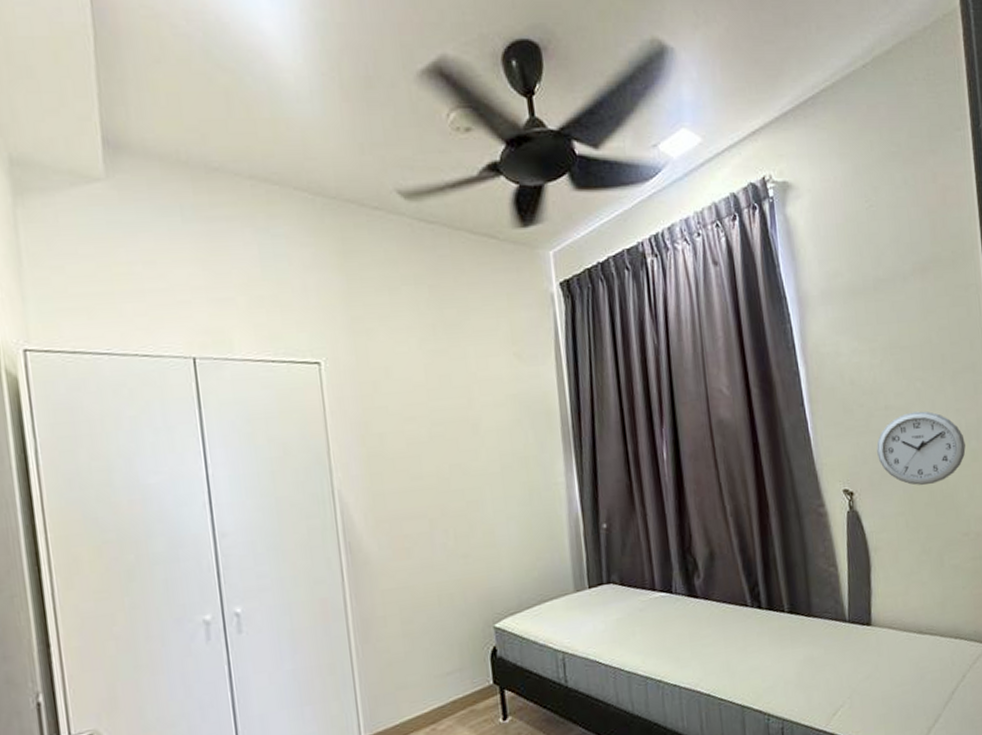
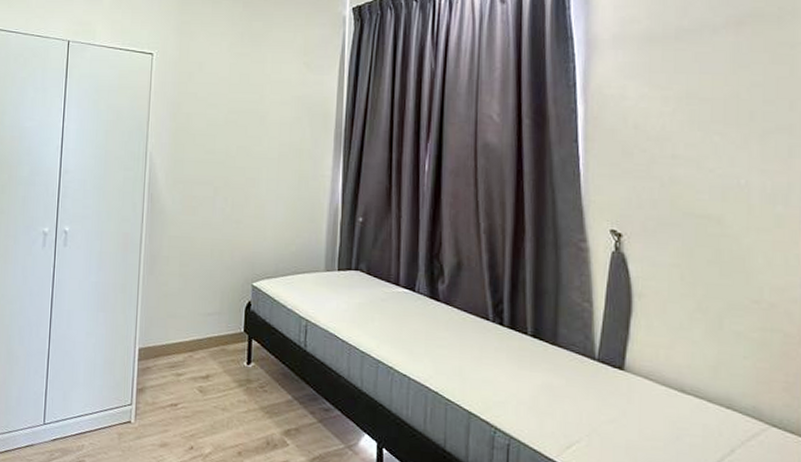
wall clock: present [876,411,966,486] -> none [656,165,768,243]

